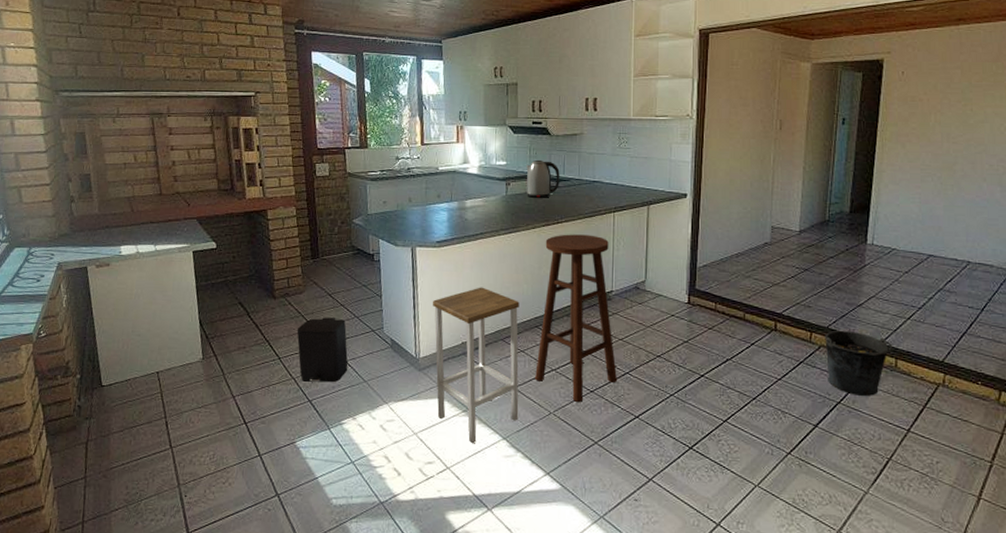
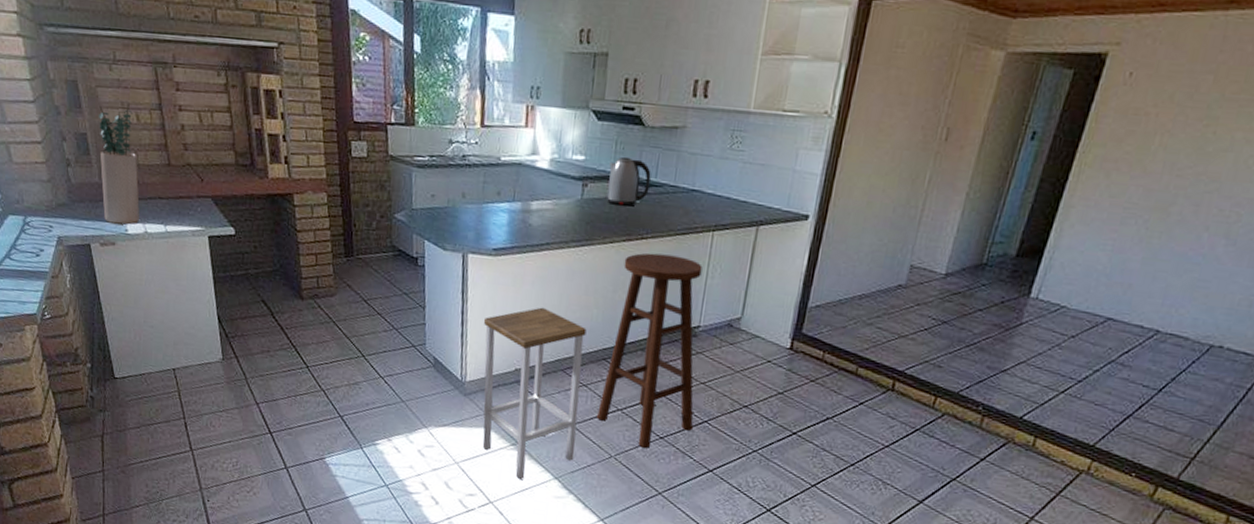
vase: none [100,147,134,248] -> present [99,103,140,225]
pedal bin: present [297,317,348,383] -> none [327,326,385,399]
bucket: present [825,331,893,396] -> none [945,397,1035,476]

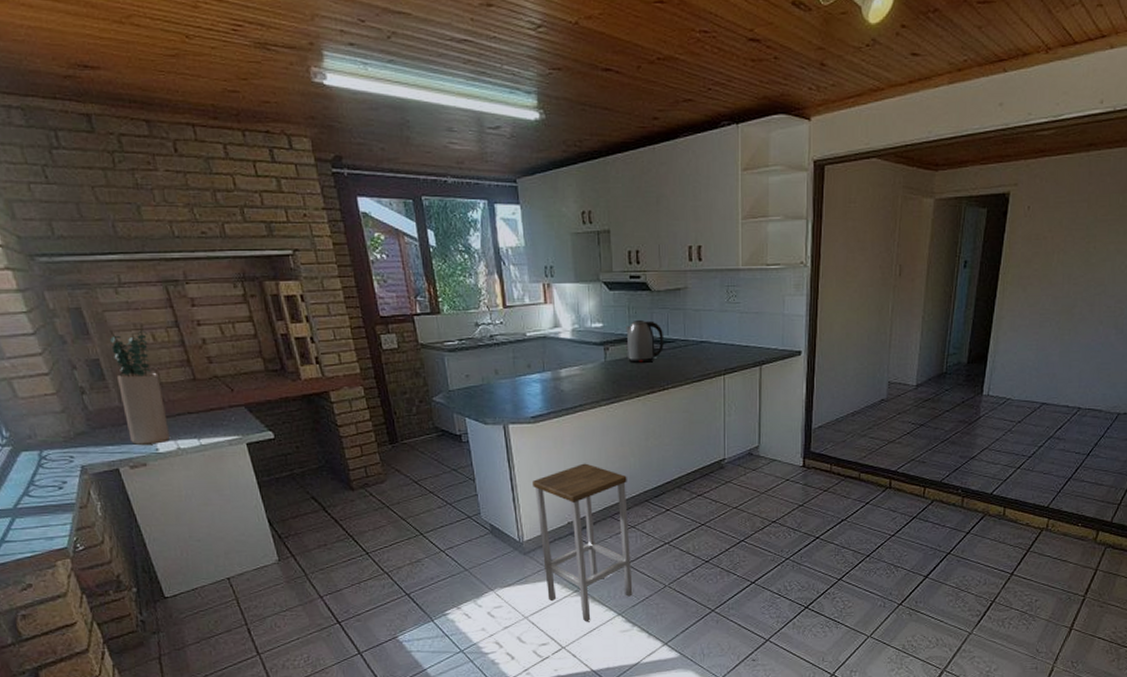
bar stool: present [597,253,703,448] -> none [648,400,732,573]

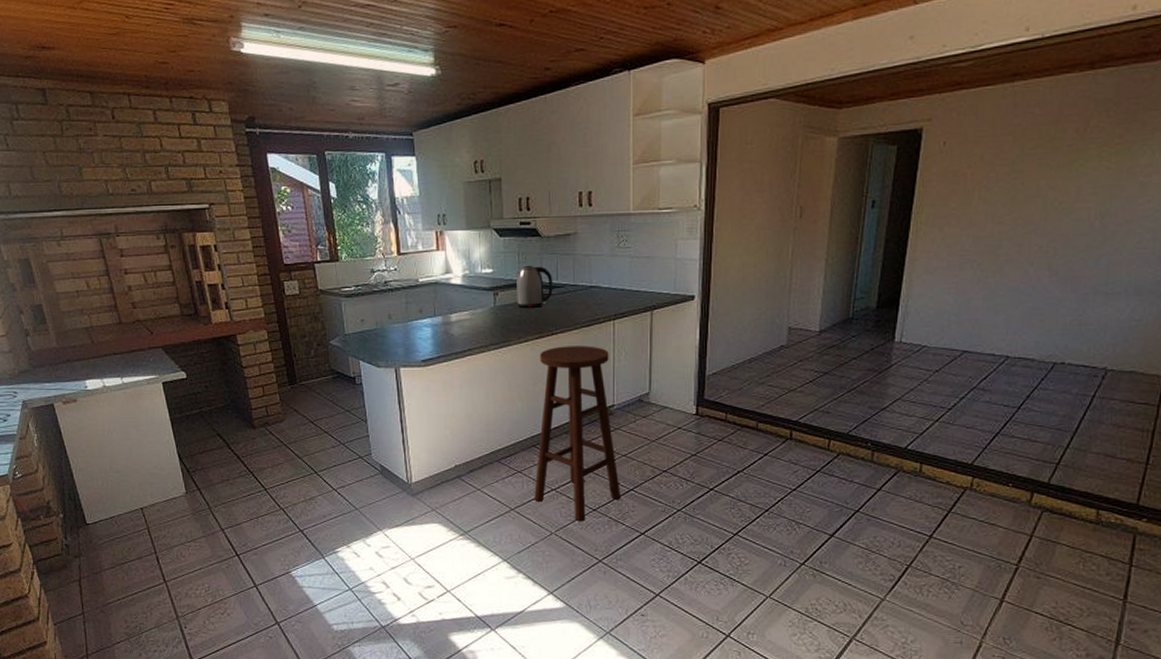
vase: present [109,324,171,445] -> none [51,273,98,382]
bar stool: present [533,463,633,623] -> none [422,407,519,567]
bar stool: none [648,400,732,573] -> present [534,346,621,521]

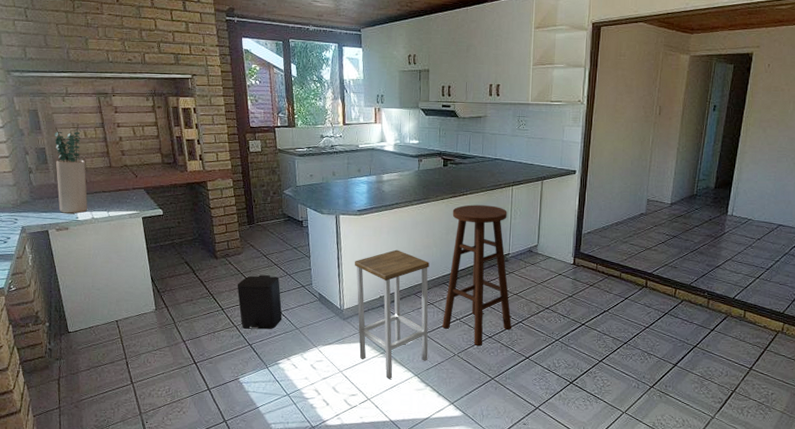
vase: none [51,273,98,382] -> present [55,124,88,214]
pedal bin: none [281,446,338,512] -> present [237,275,283,330]
bar stool: none [422,407,519,567] -> present [355,249,430,380]
kettle: present [515,265,553,308] -> none [436,139,466,173]

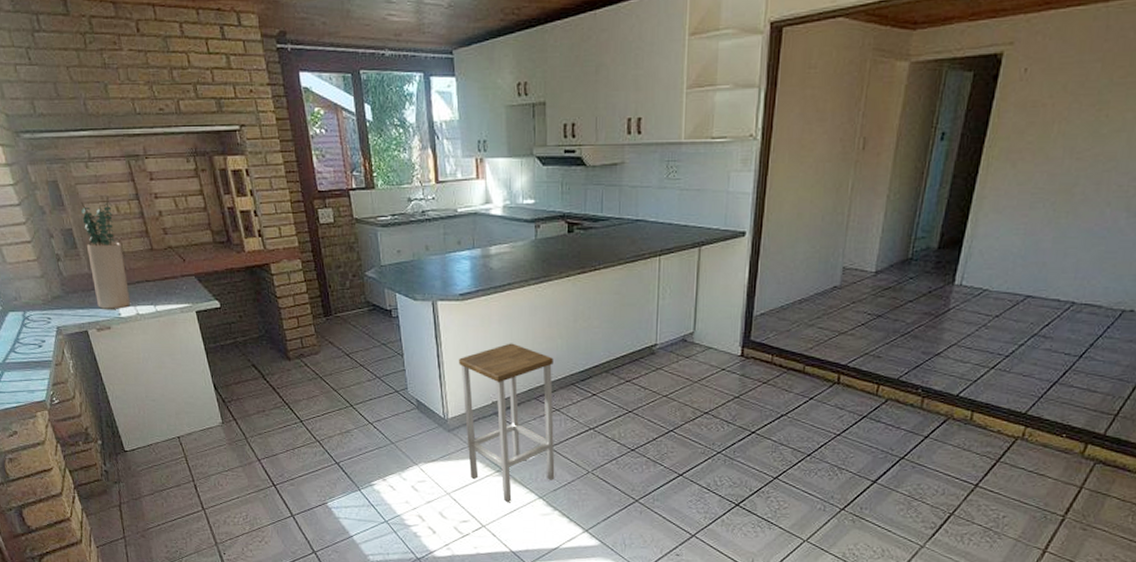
pedal bin: present [237,275,283,330] -> none [316,378,374,445]
bar stool: present [442,204,512,346] -> none [572,282,660,461]

